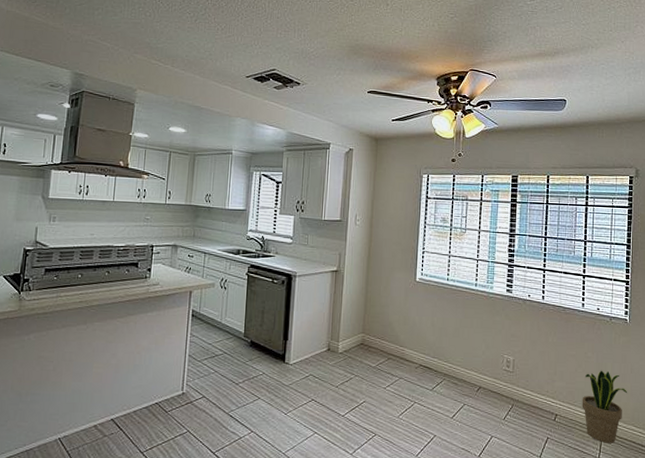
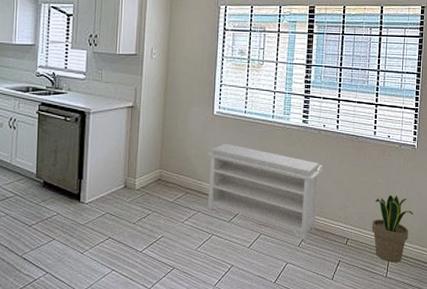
bench: none [409,310,528,414] -> present [207,143,323,241]

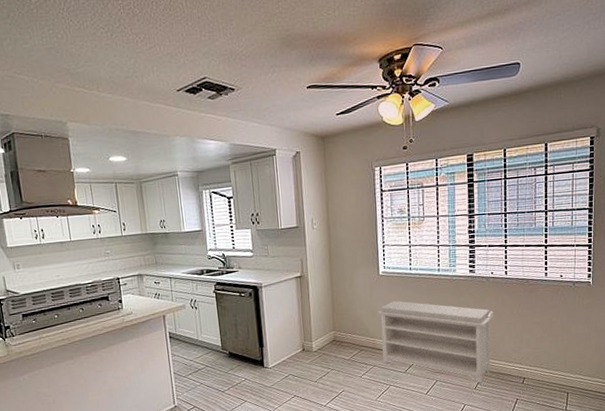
potted plant: present [371,194,413,263] -> none [548,332,591,397]

